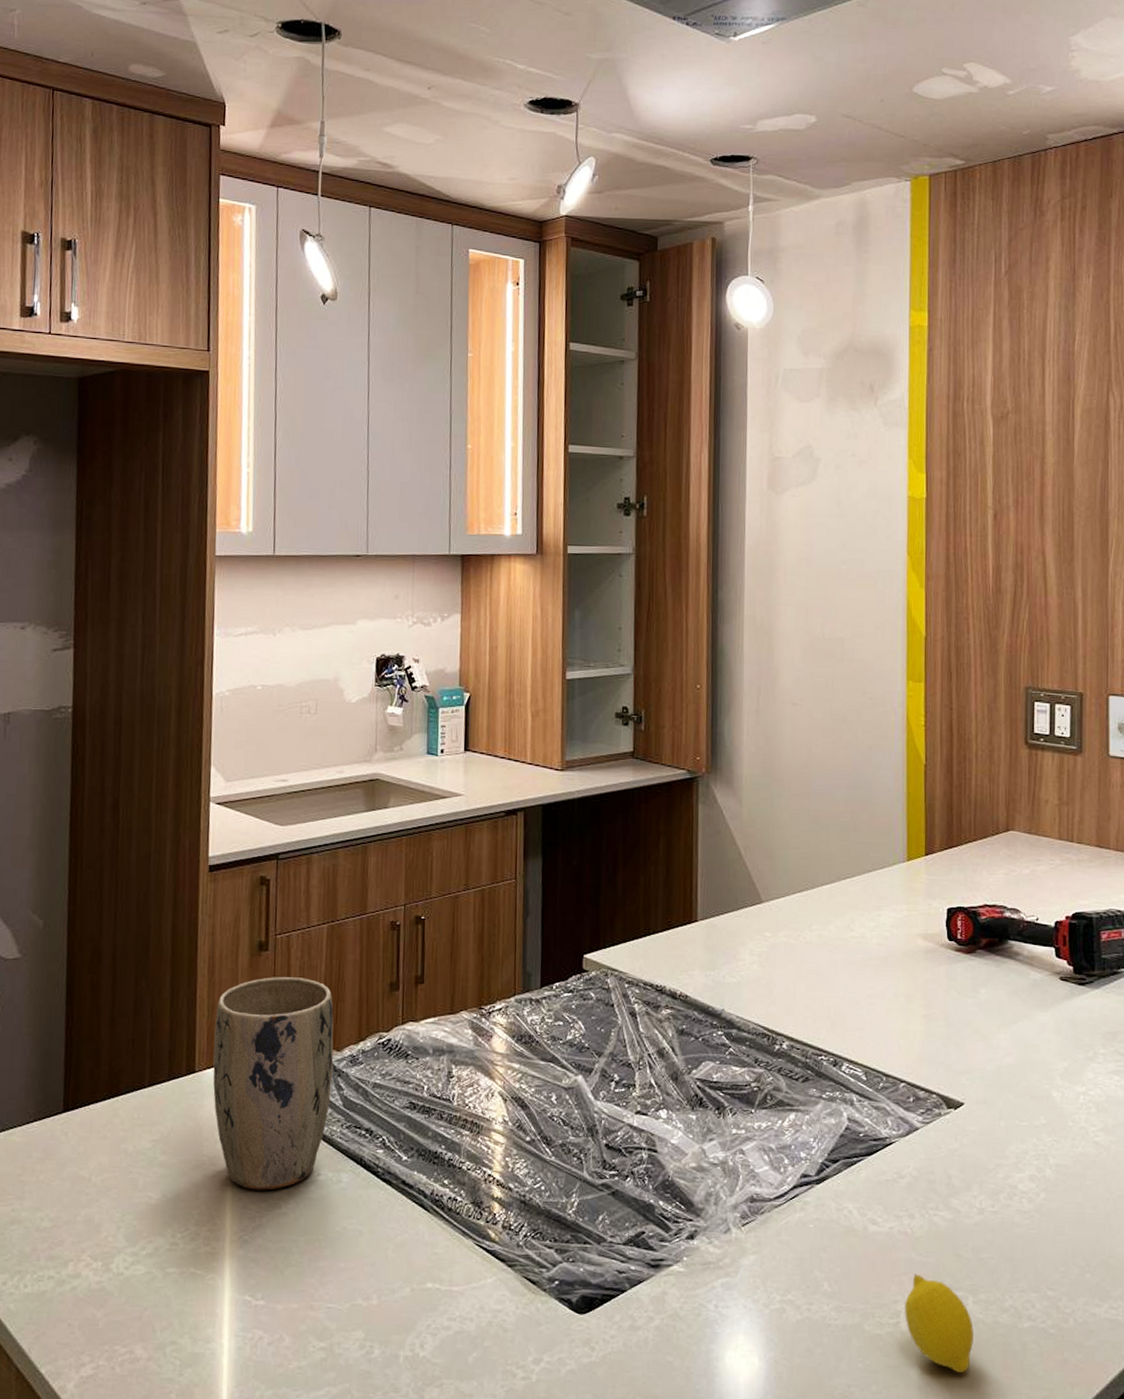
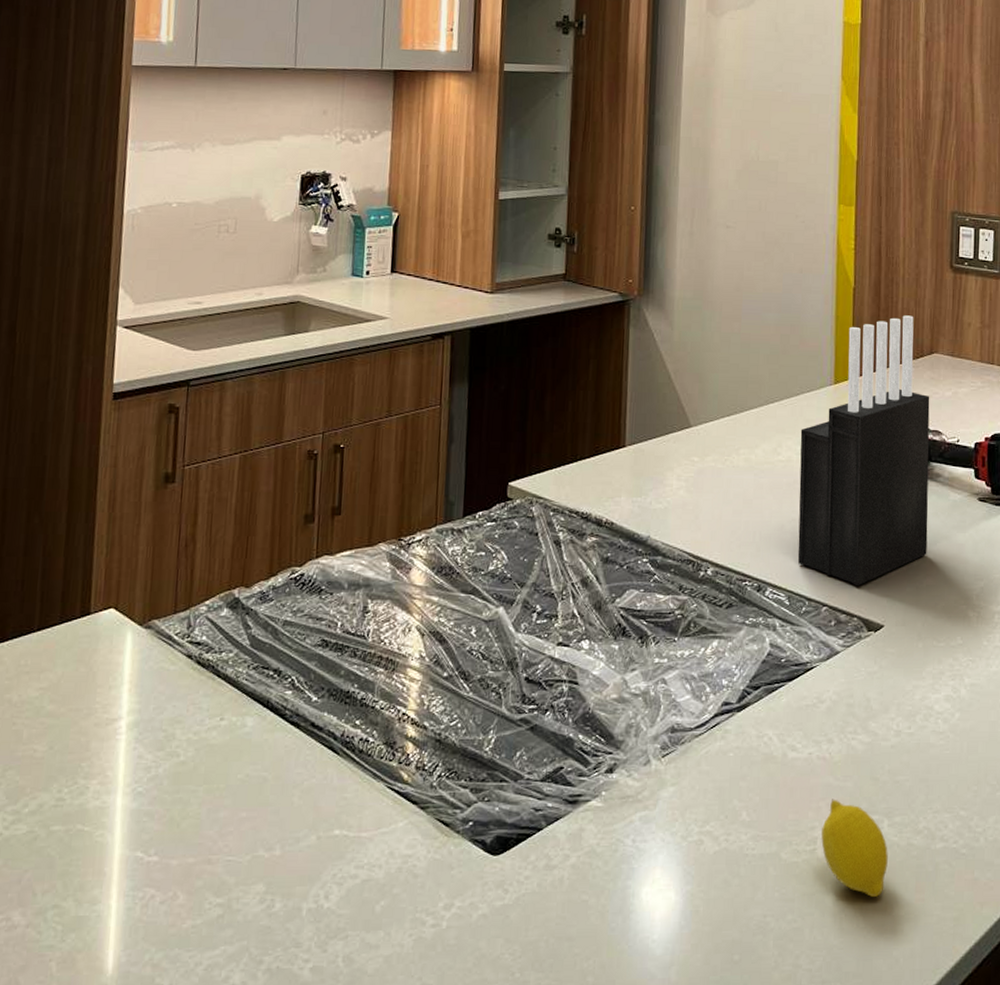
plant pot: present [213,977,334,1190] -> none [109,510,244,738]
knife block: none [873,792,1008,1063] -> present [797,315,930,586]

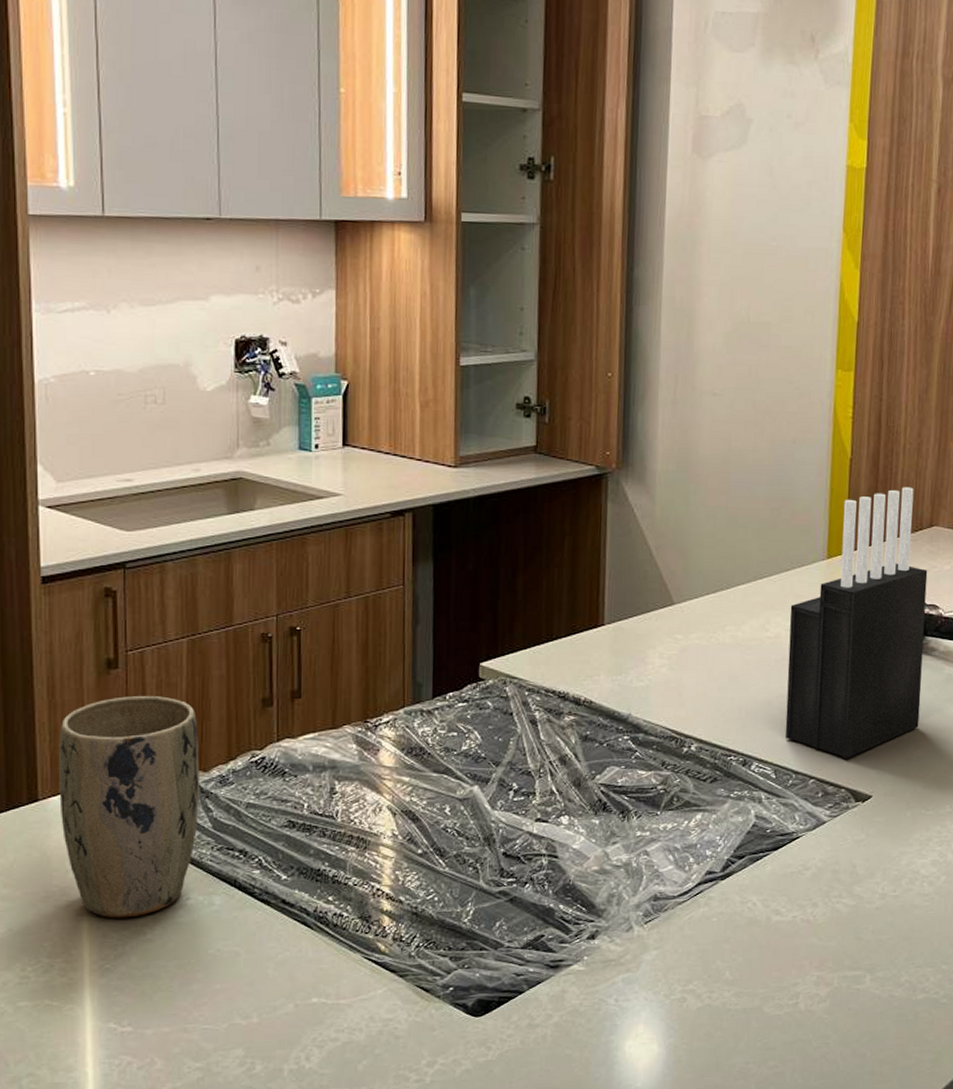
plant pot: none [109,510,244,738] -> present [59,696,200,918]
fruit: present [821,799,888,897] -> none [804,957,870,1044]

